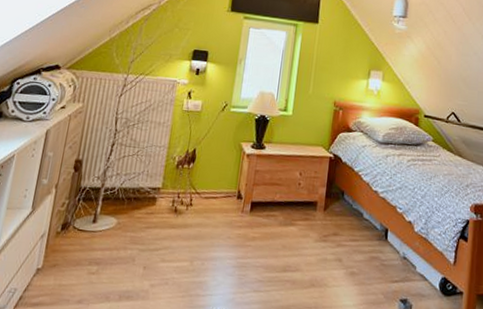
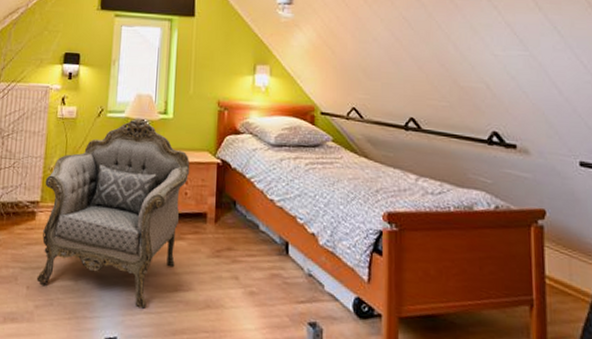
armchair: none [153,113,305,287] -> present [36,118,190,309]

